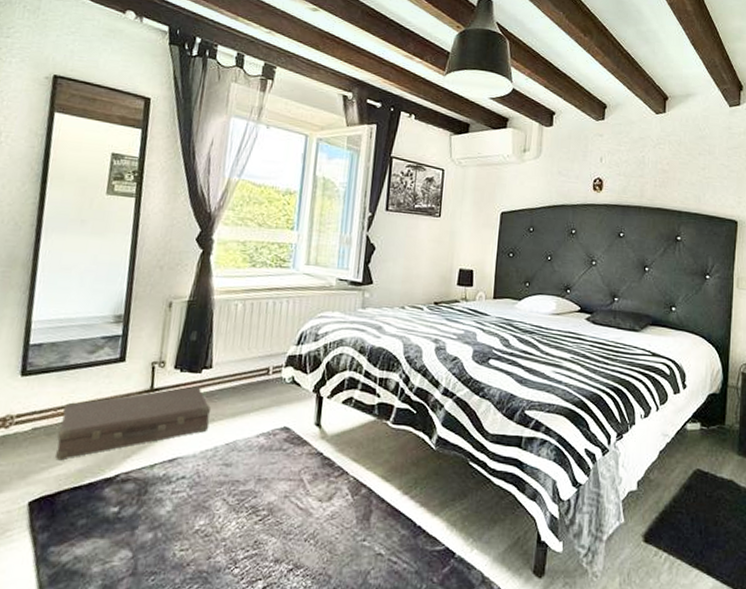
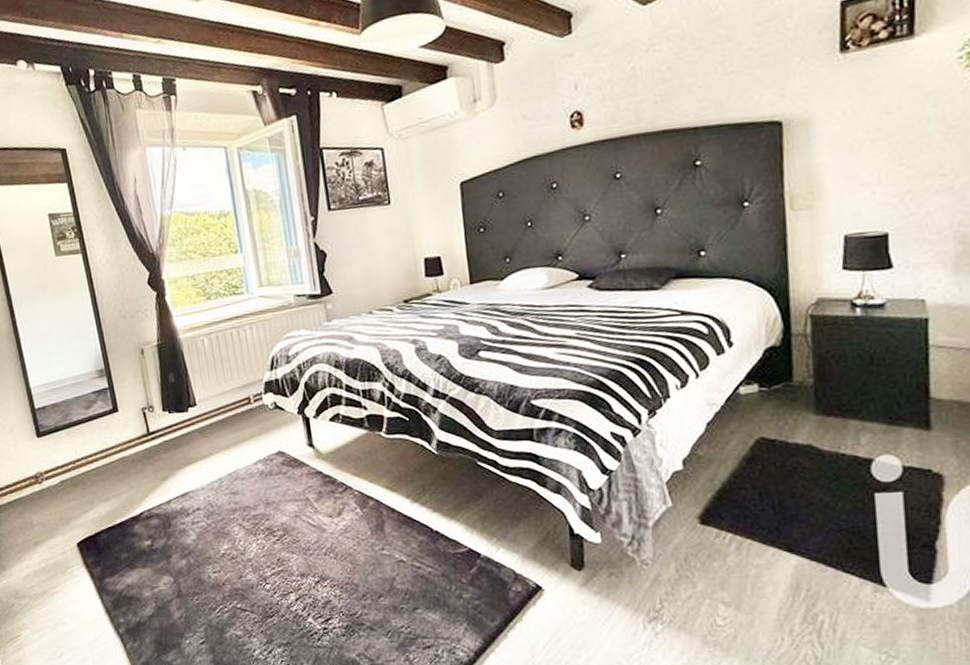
suitcase: present [55,385,210,461] -> none [80,423,209,506]

